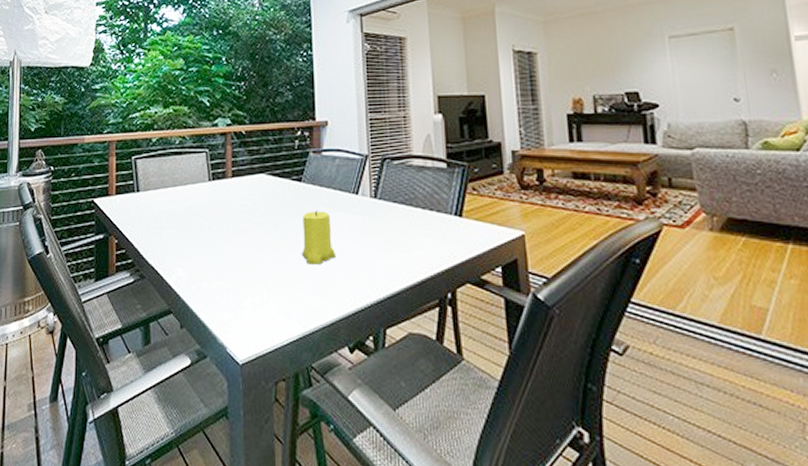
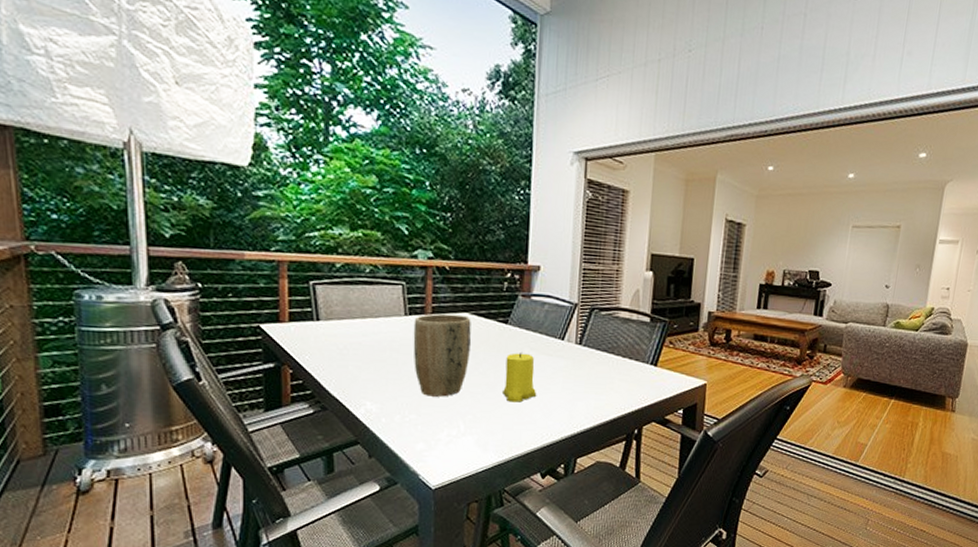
plant pot: none [217,176,269,261] -> present [413,313,472,397]

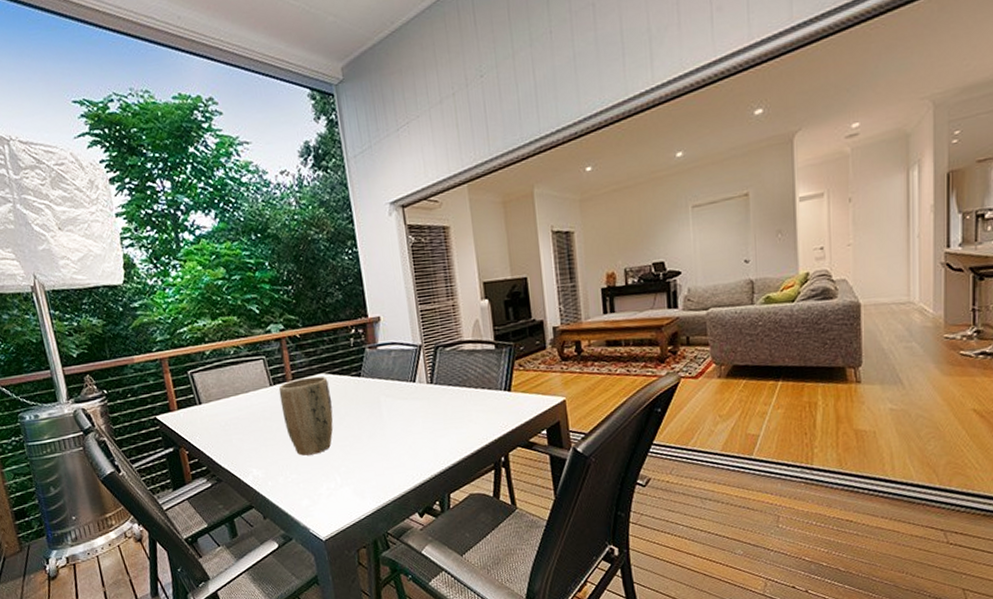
candle: present [503,352,537,403] -> none [365,400,401,449]

